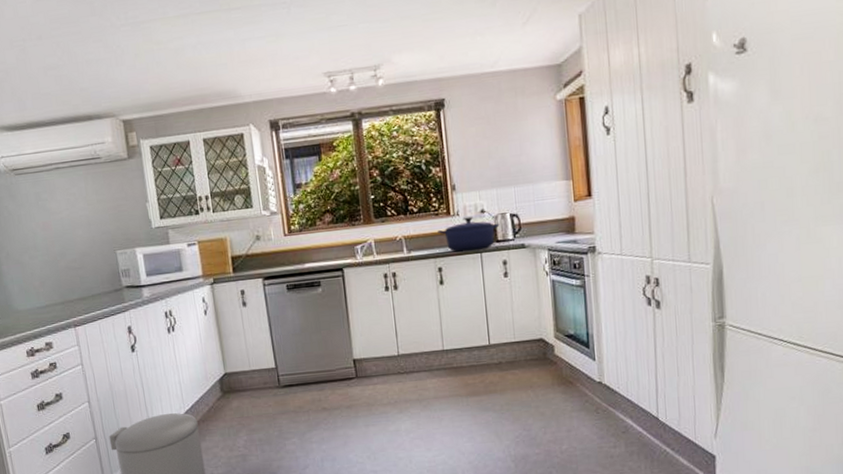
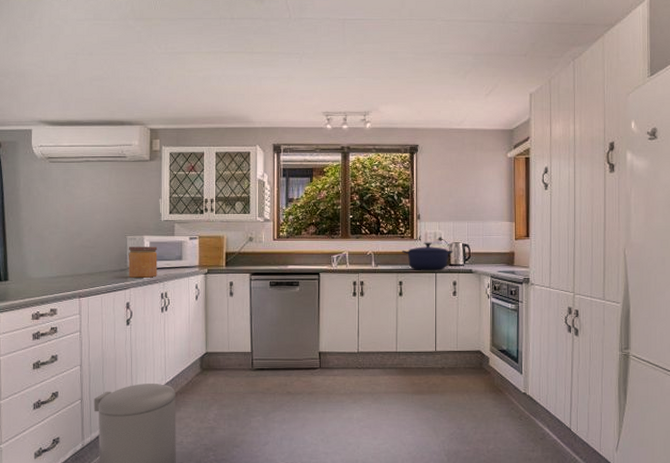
jar: none [120,259,158,298] -> present [129,247,158,278]

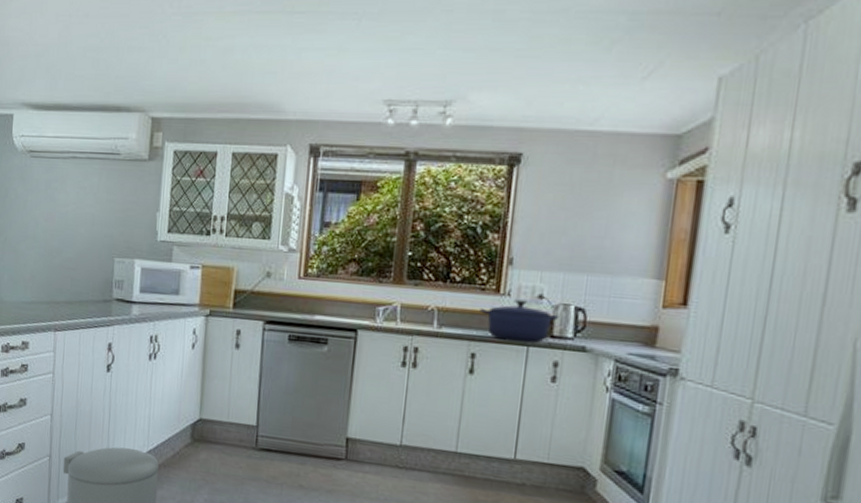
jar: present [129,247,158,278] -> none [113,272,150,315]

